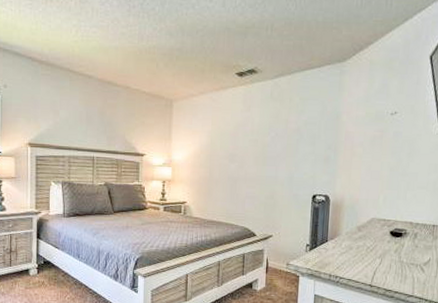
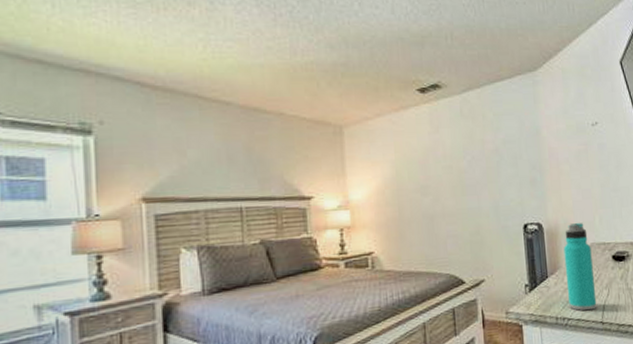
water bottle: none [343,199,371,274] -> present [563,223,597,311]

